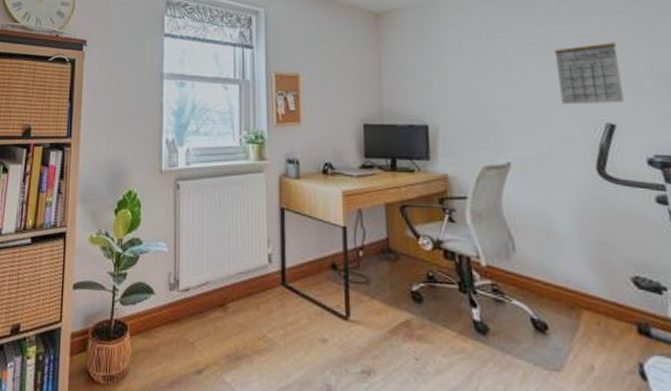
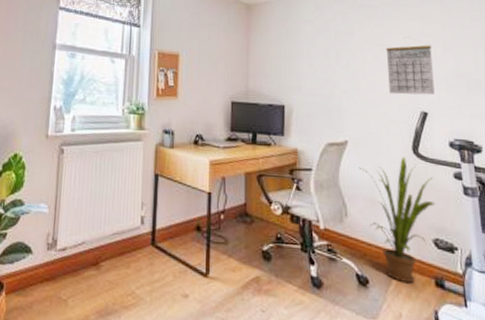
house plant: none [527,179,633,330] -> present [359,156,435,284]

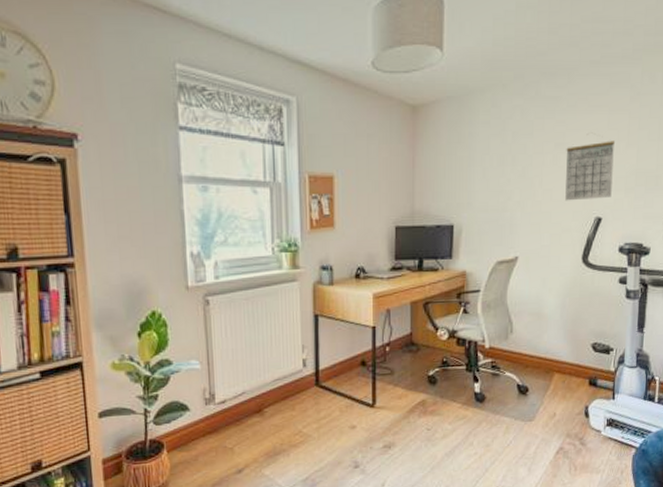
house plant: present [359,156,435,284] -> none [527,267,598,387]

